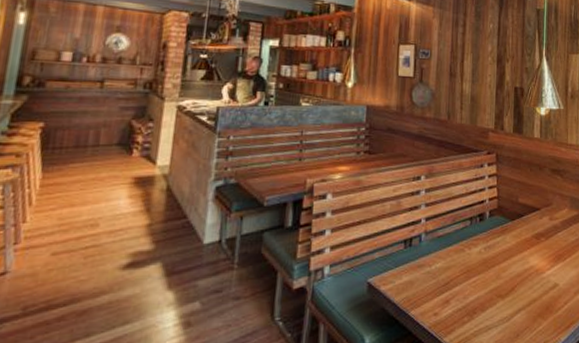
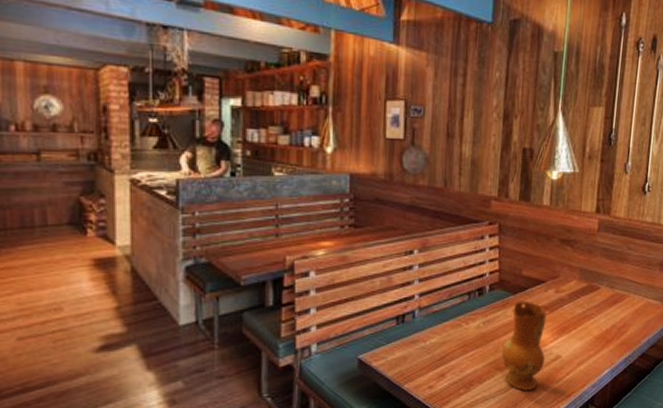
ceramic jug: none [502,227,544,321] -> present [501,300,547,391]

